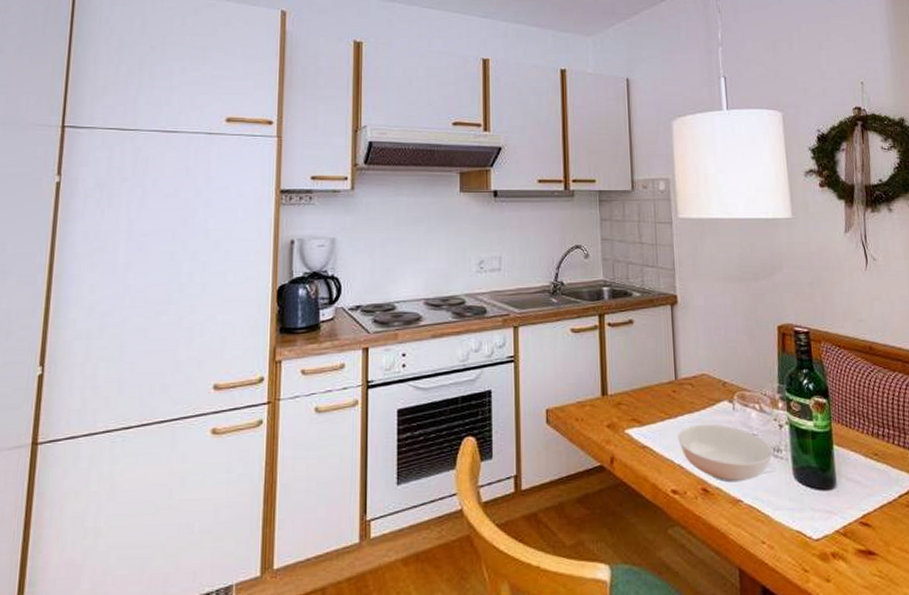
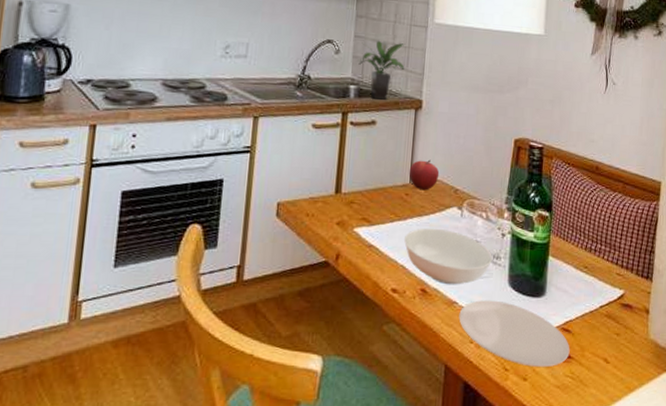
potted plant: none [607,240,655,300] -> present [357,40,406,101]
fruit: none [673,354,705,386] -> present [409,159,440,191]
plate: none [746,496,874,568] -> present [459,300,570,368]

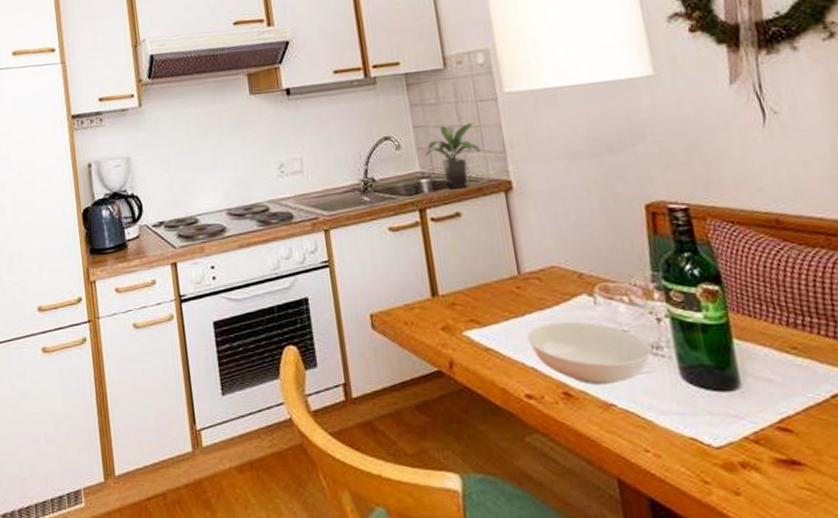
fruit: present [409,159,440,191] -> none [514,244,554,281]
plate: present [459,300,570,368] -> none [621,399,799,479]

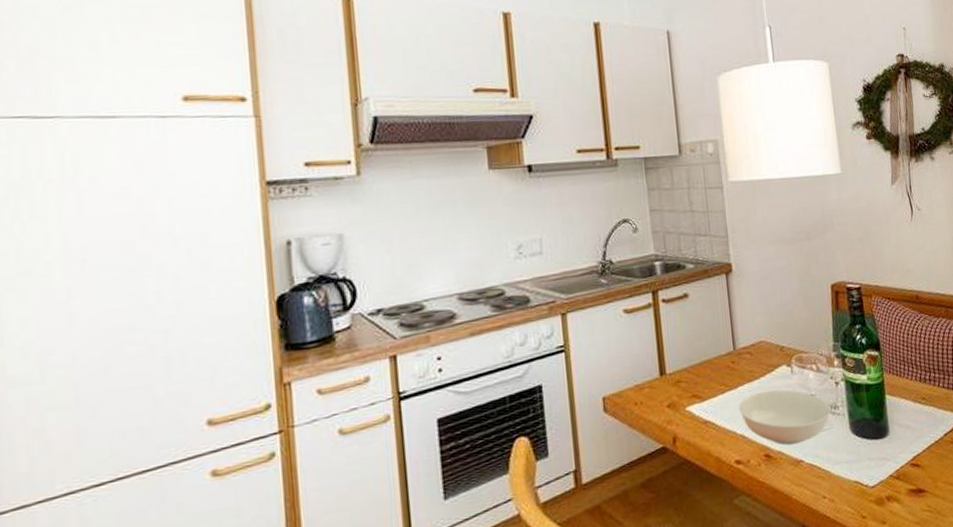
potted plant: present [423,123,481,191] -> none [657,209,708,273]

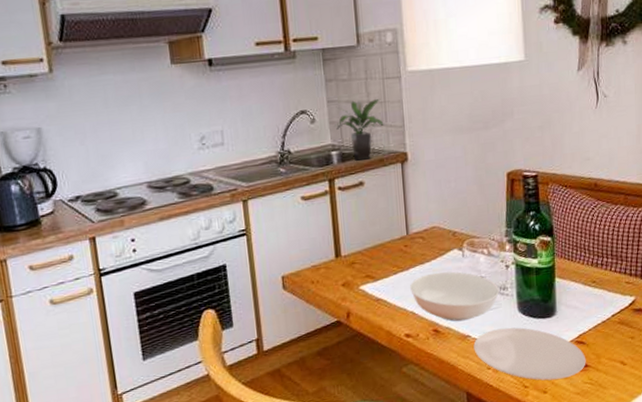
potted plant: none [657,209,708,273] -> present [335,99,384,162]
plate: none [807,450,923,510] -> present [473,327,586,381]

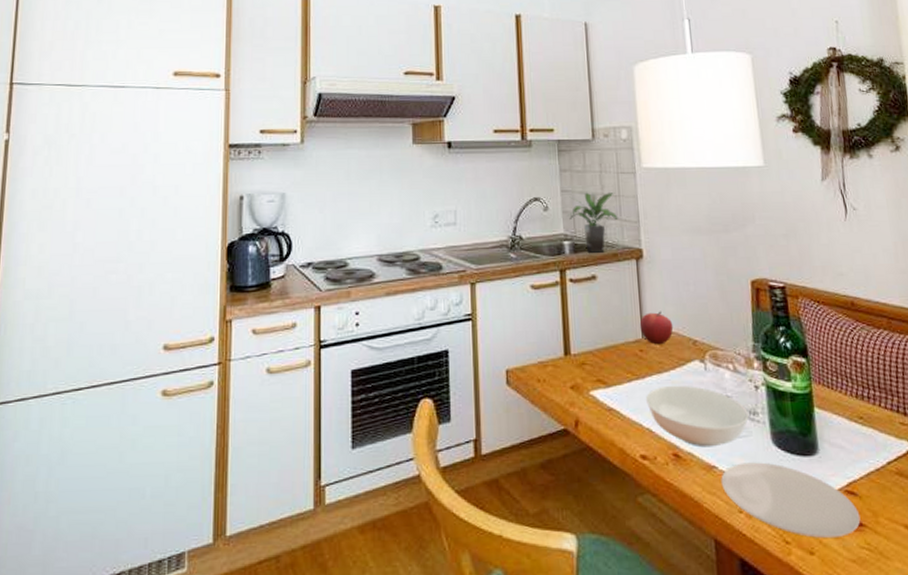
fruit: none [404,208,435,239] -> present [639,311,674,345]

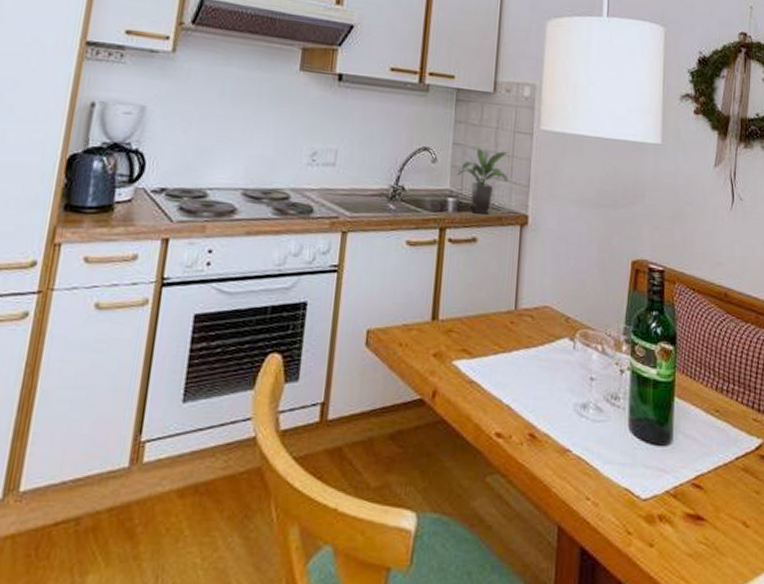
fruit: present [639,311,674,345] -> none [514,282,549,318]
bowl: present [646,385,750,448] -> none [510,361,611,430]
plate: present [721,462,861,539] -> none [573,448,703,532]

